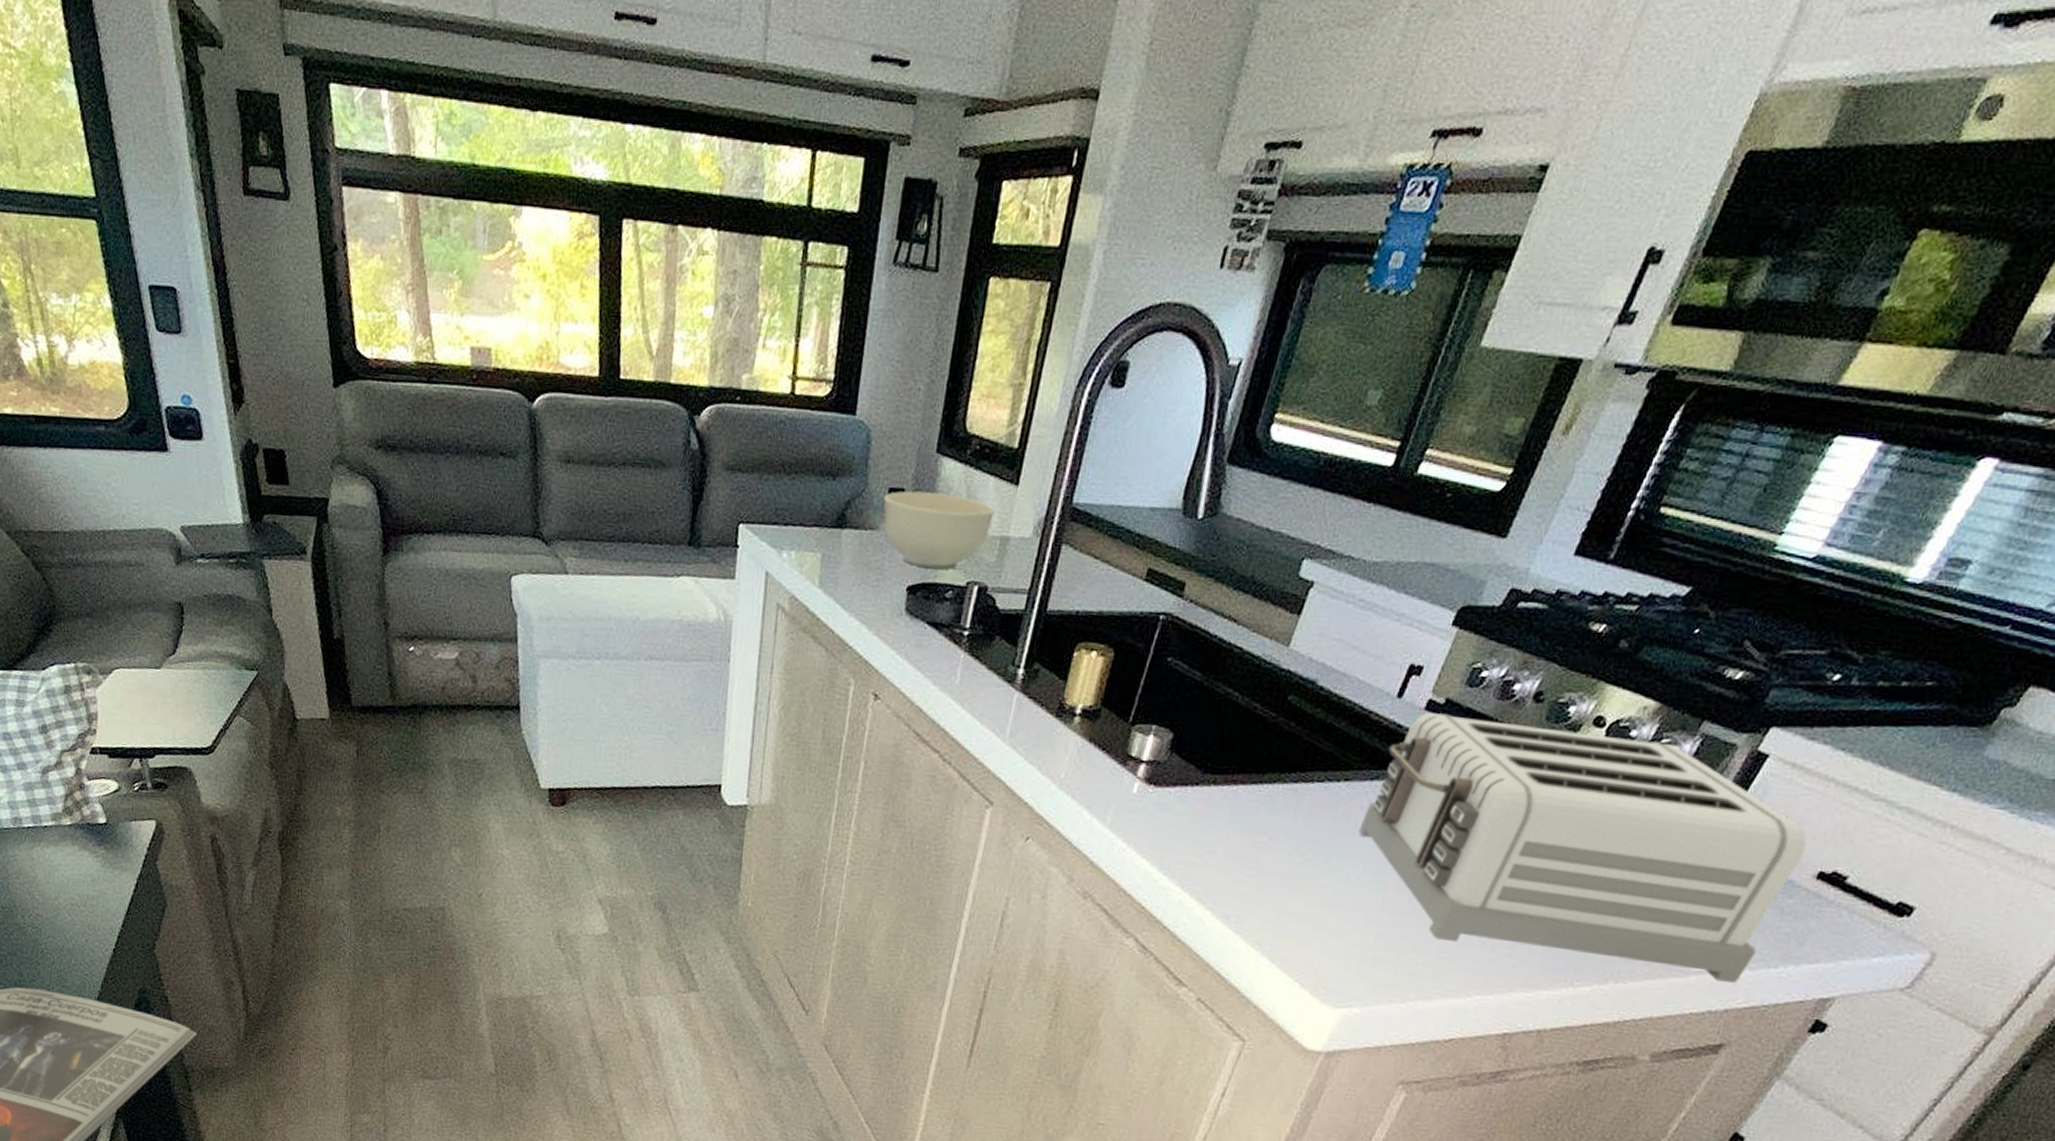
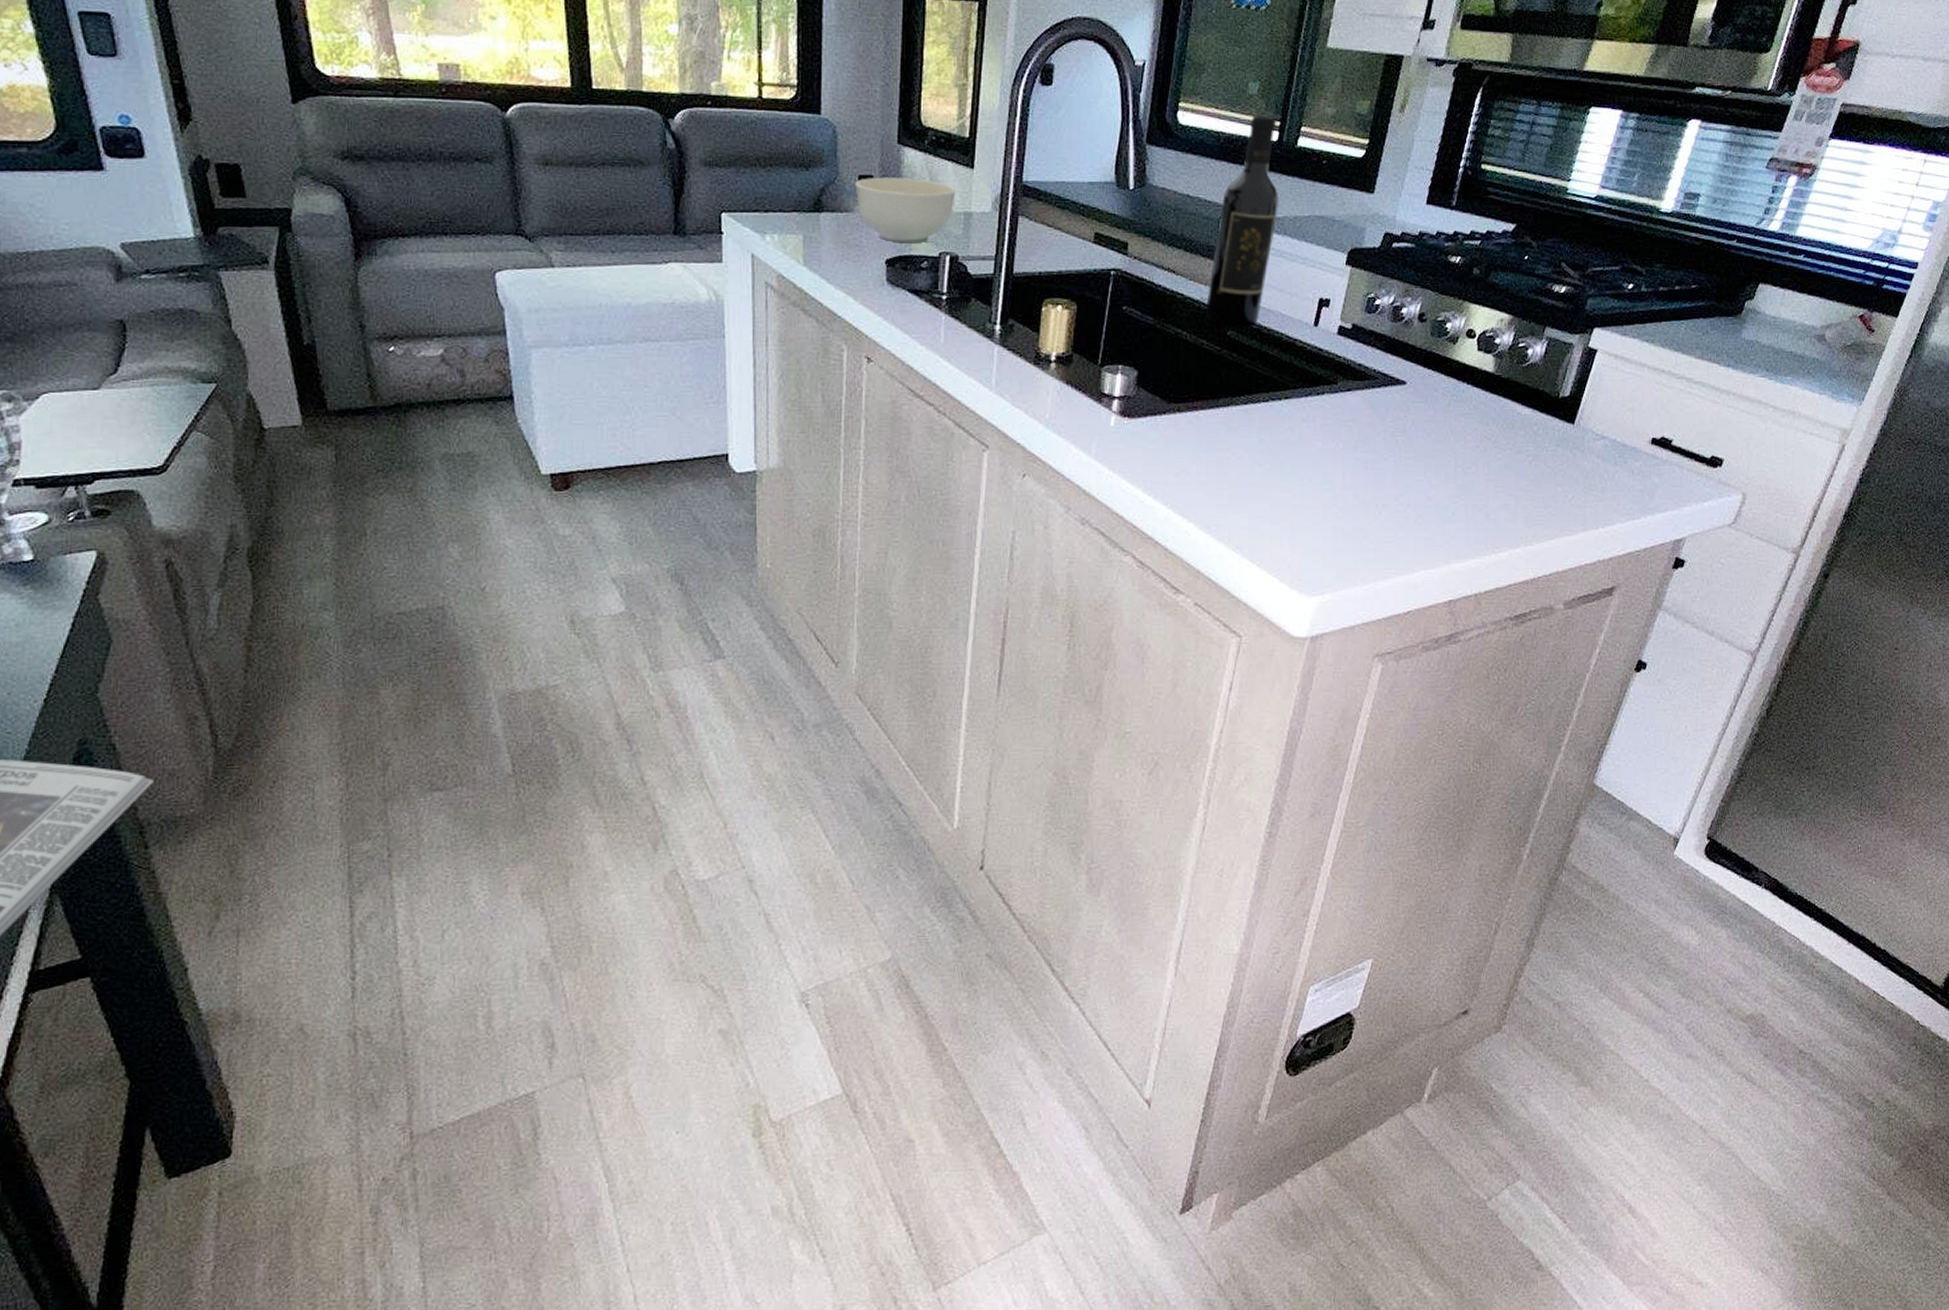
wine bottle: none [1264,432,1397,693] -> present [1205,115,1280,328]
toaster: present [1358,712,1807,983] -> none [1303,337,1639,535]

